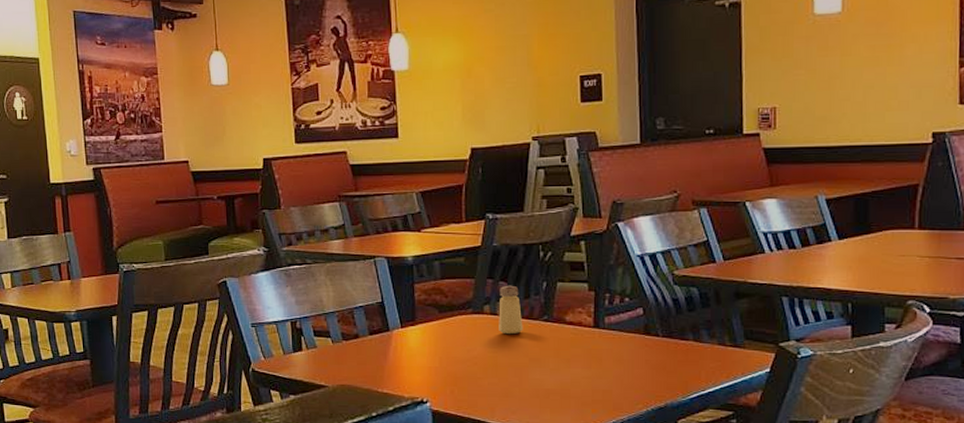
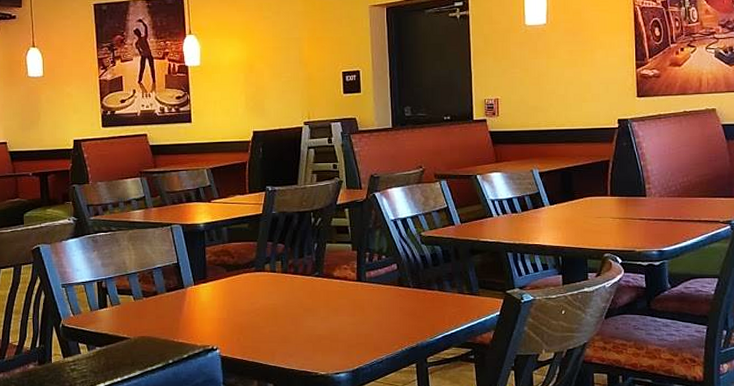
saltshaker: present [499,285,523,335] -> none [277,247,298,289]

